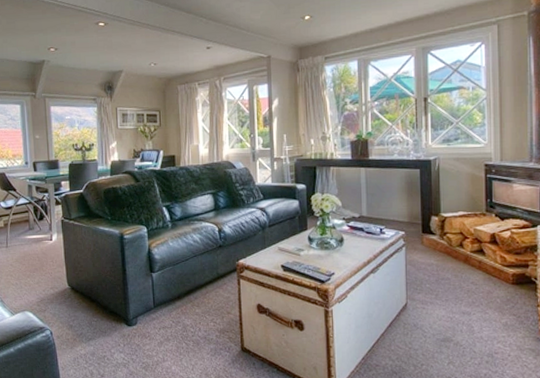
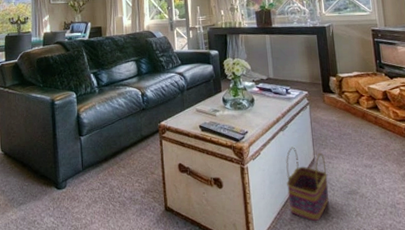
basket: none [374,290,420,368] -> present [286,147,329,222]

